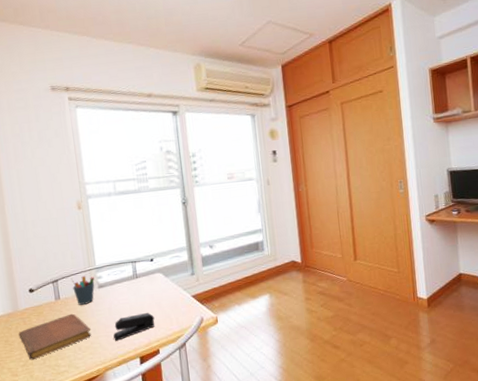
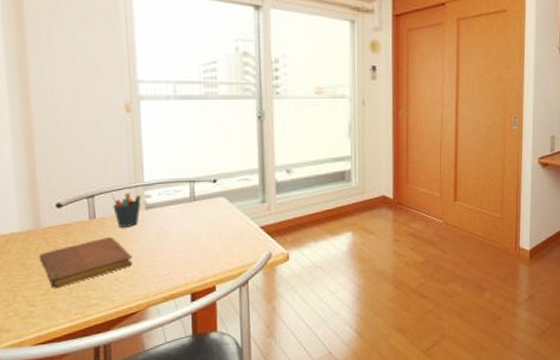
stapler: present [113,313,155,341] -> none [160,243,213,273]

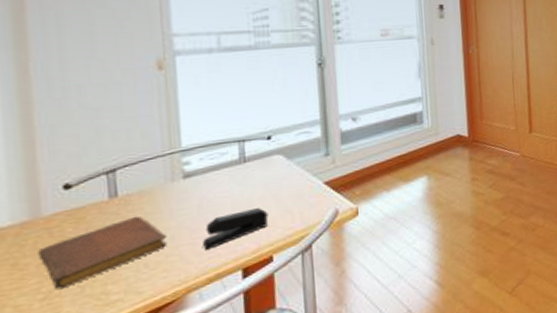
pen holder: present [110,192,142,227] -> none [138,161,179,204]
stapler: none [160,243,213,273] -> present [203,208,268,250]

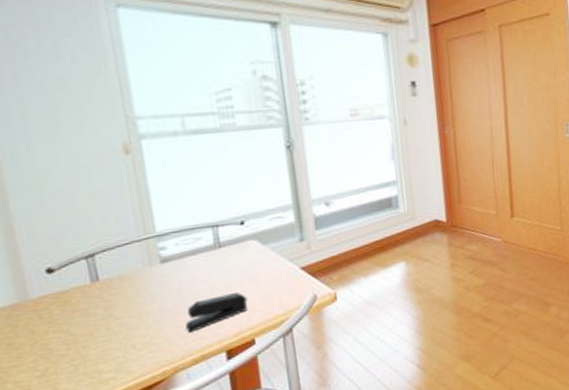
notebook: present [38,215,168,290] -> none [30,299,152,368]

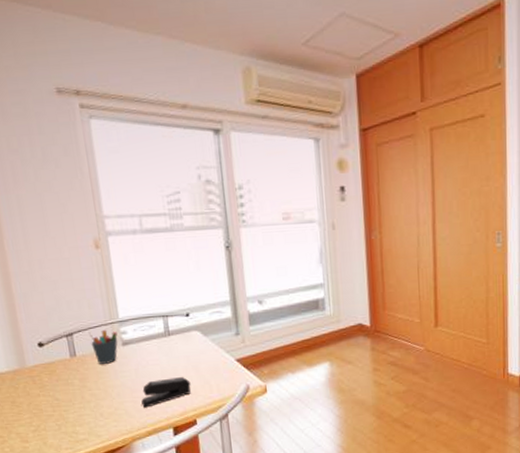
pen holder: none [115,246,155,288] -> present [88,329,118,364]

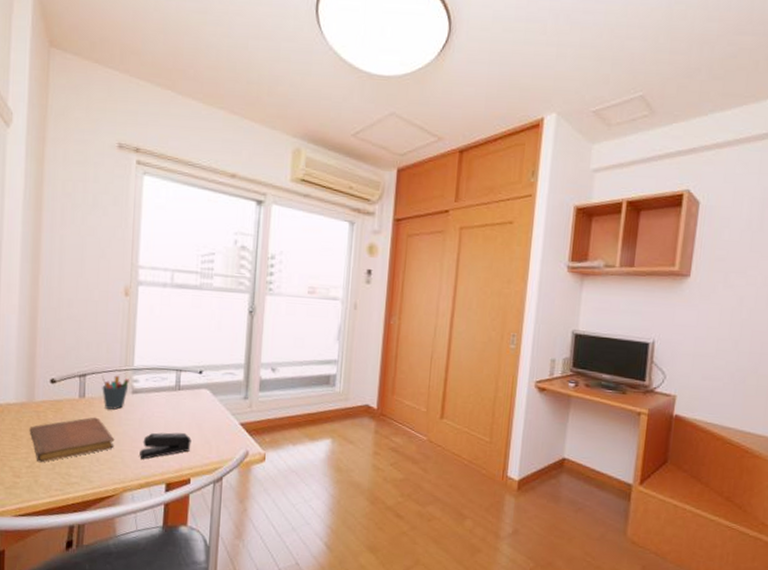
notebook: none [27,373,115,425] -> present [29,417,115,463]

